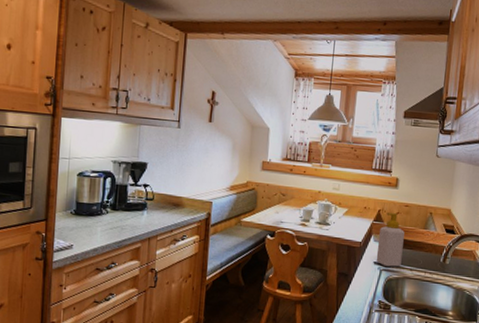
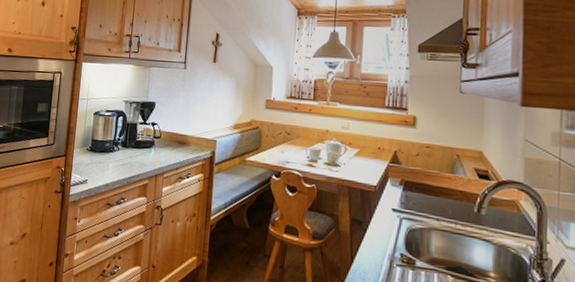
soap bottle: present [376,213,405,267] -> none [394,154,427,216]

